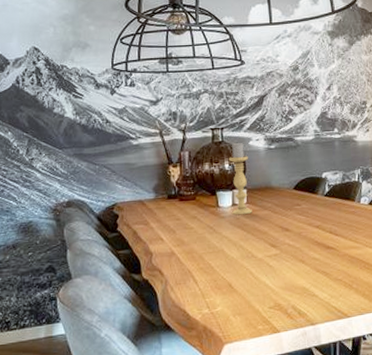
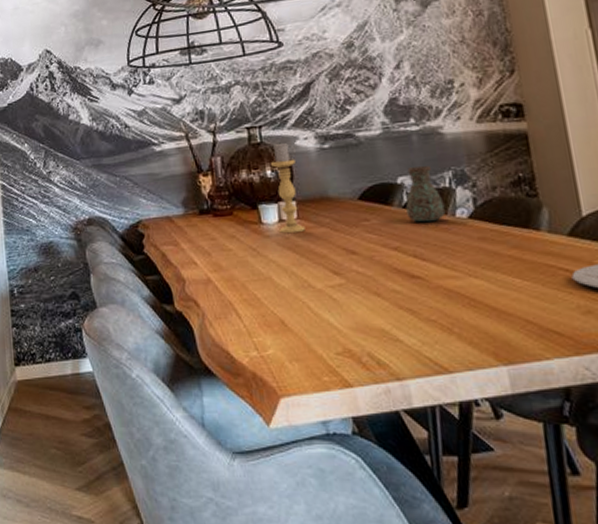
decorative vase: none [327,165,354,207] -> present [406,166,446,223]

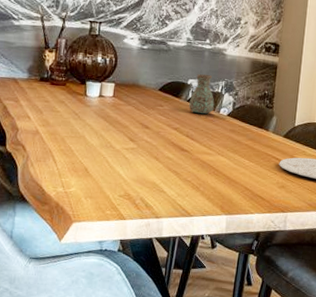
candle holder: present [271,142,305,234] -> none [98,38,121,107]

